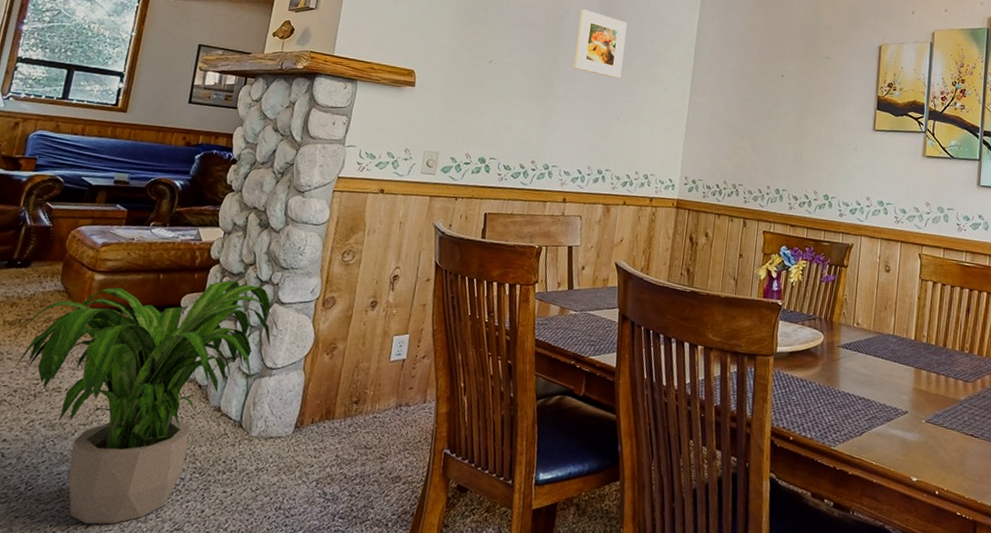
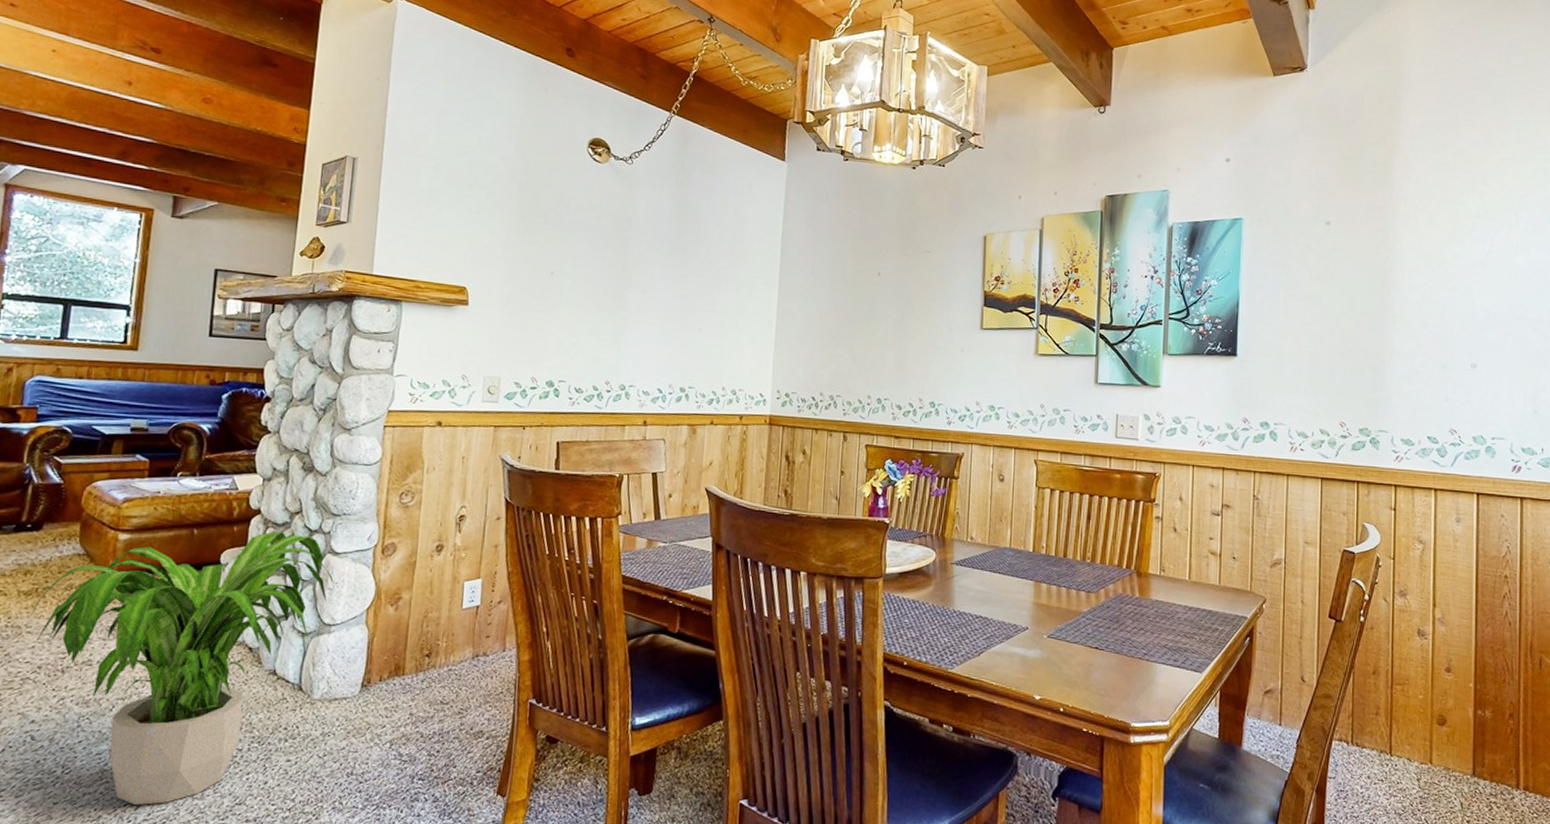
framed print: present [574,9,628,78] -> none [646,209,704,285]

